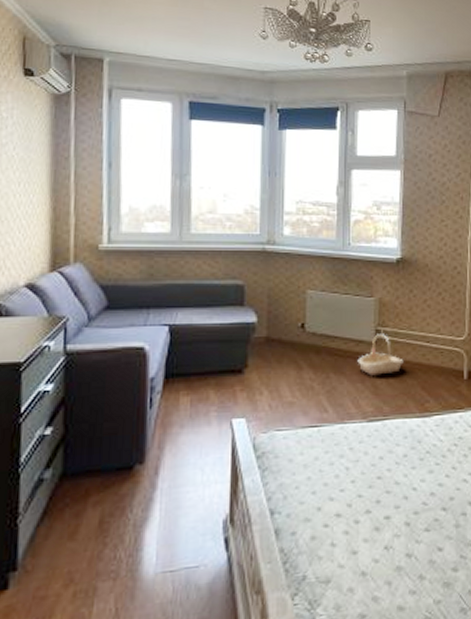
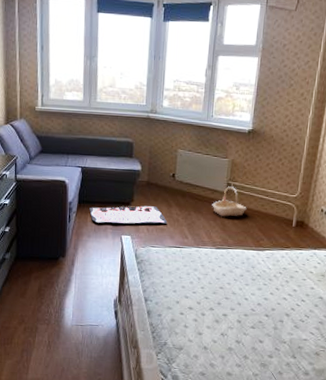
text sign: none [182,371,298,404] -> present [89,205,168,224]

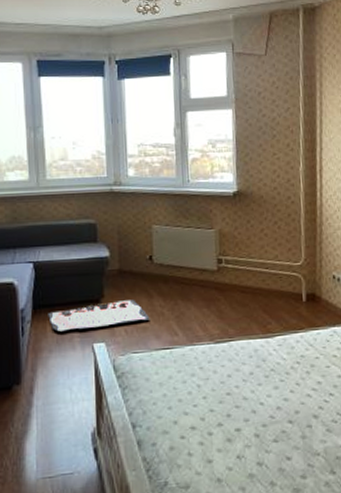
basket: present [212,186,247,217] -> none [202,262,245,301]

